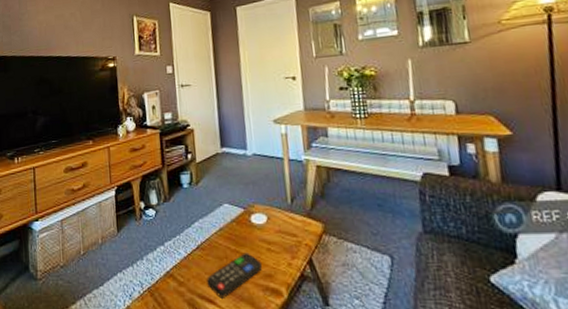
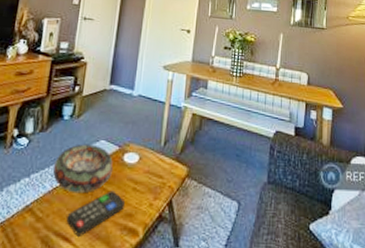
decorative bowl: none [183,209,243,258] -> present [52,144,114,194]

